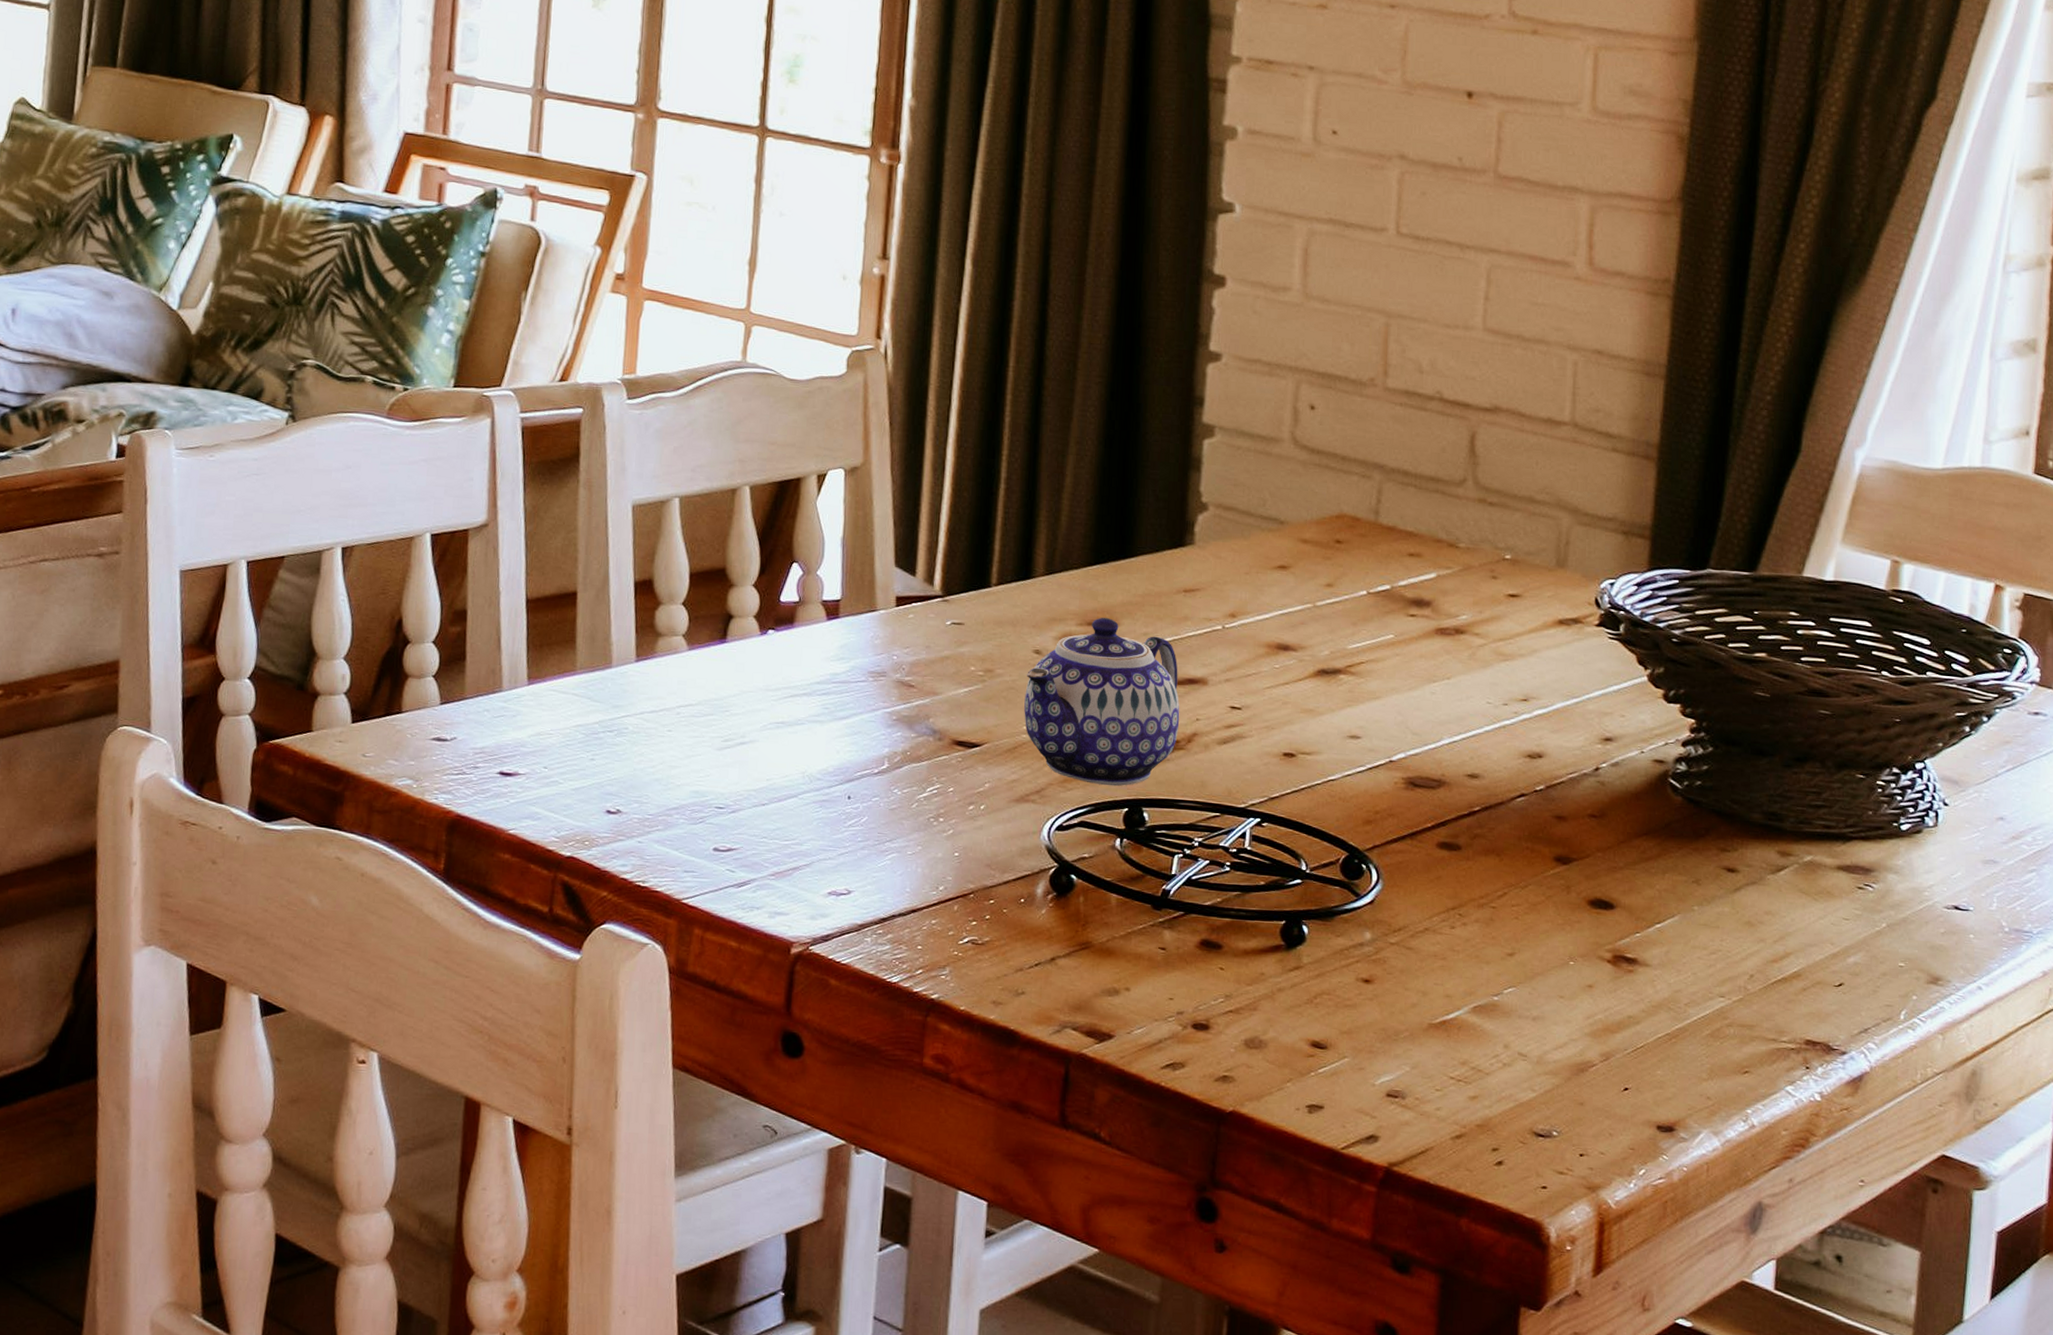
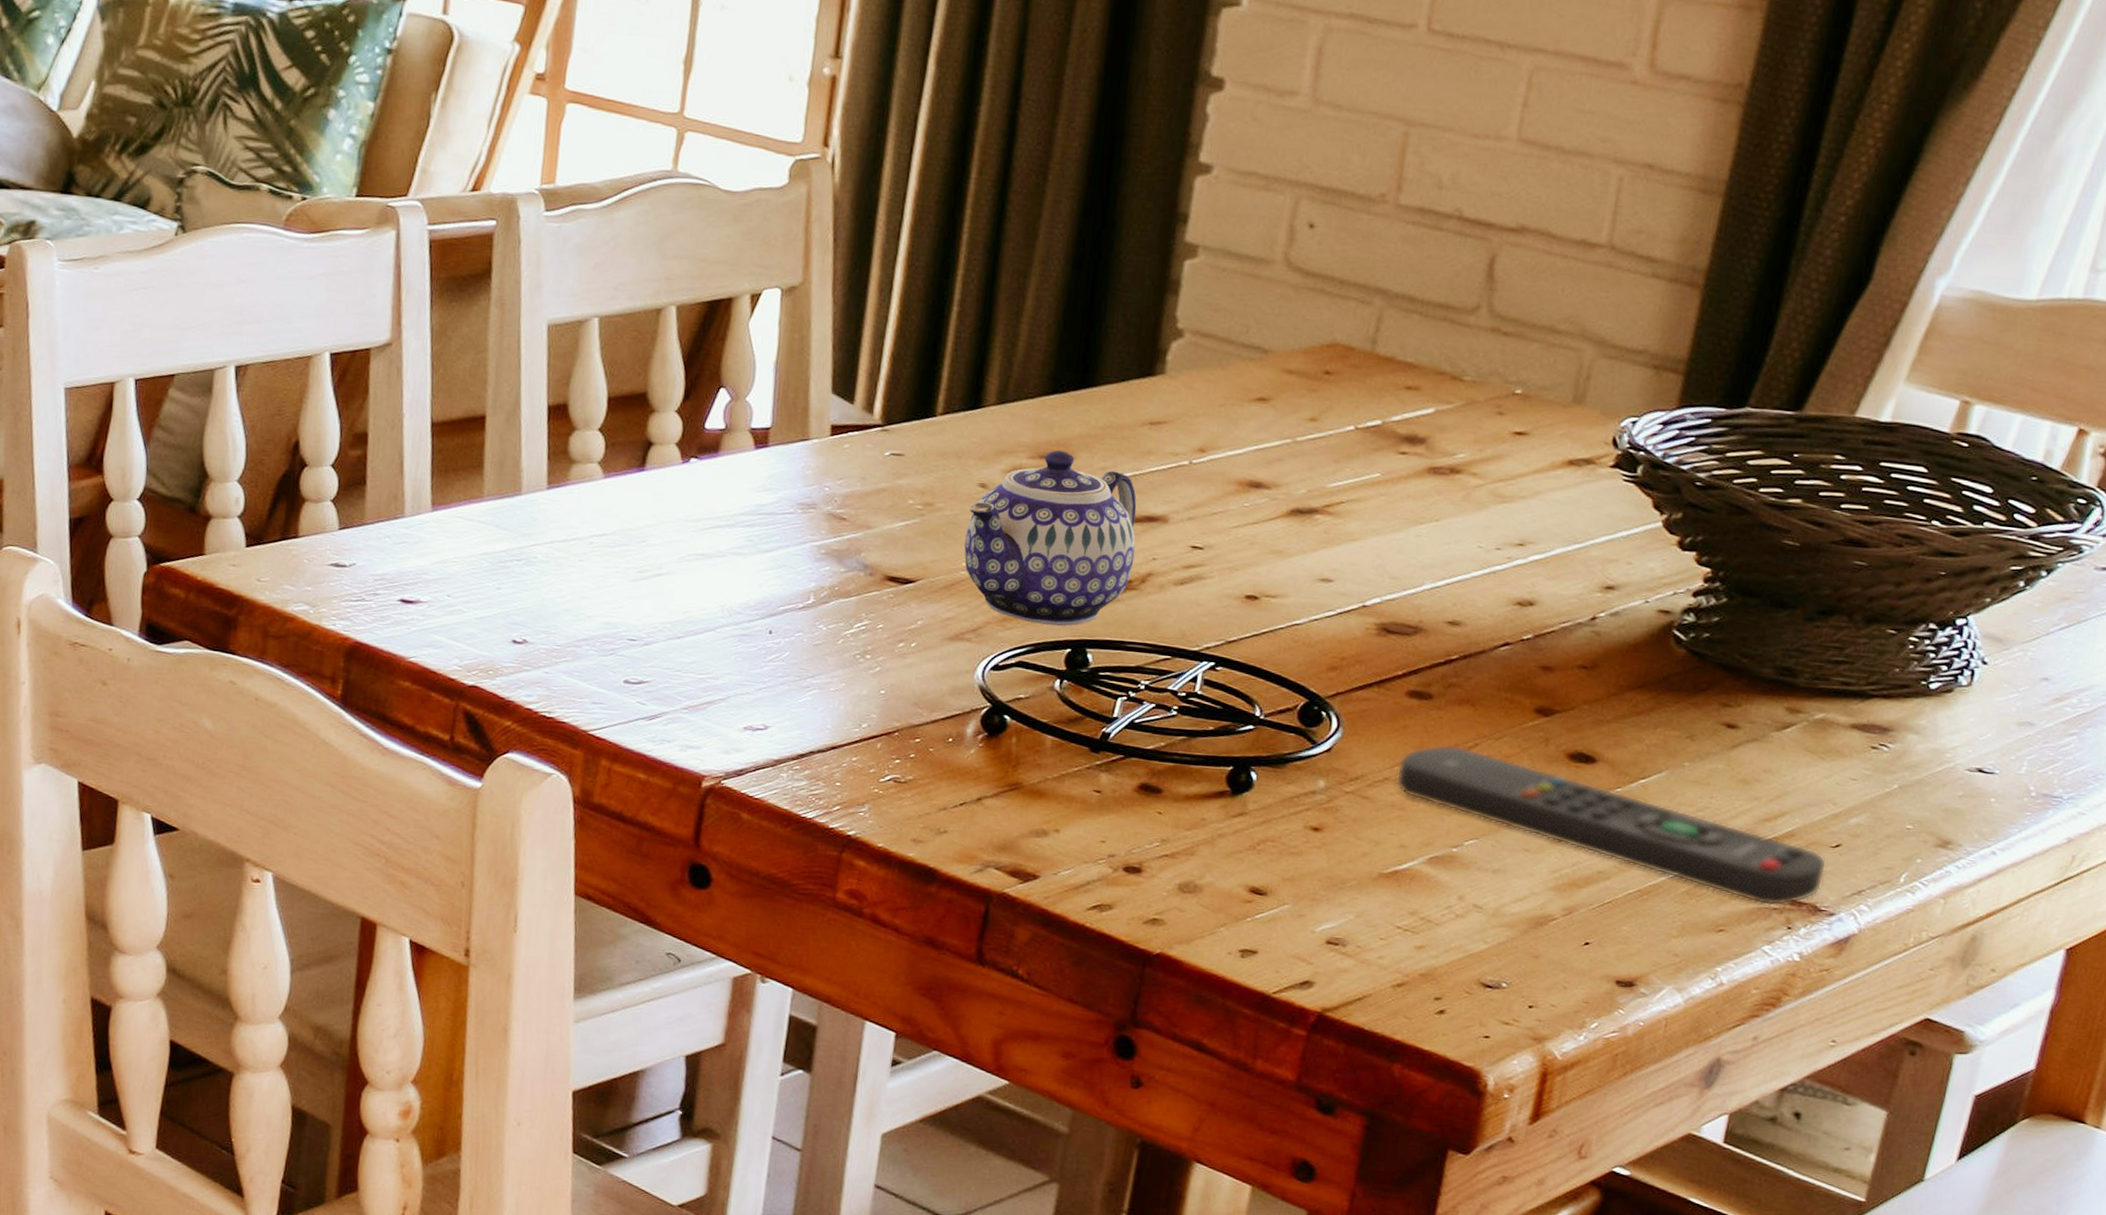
remote control: none [1435,894,1833,1047] -> present [1395,744,1827,906]

